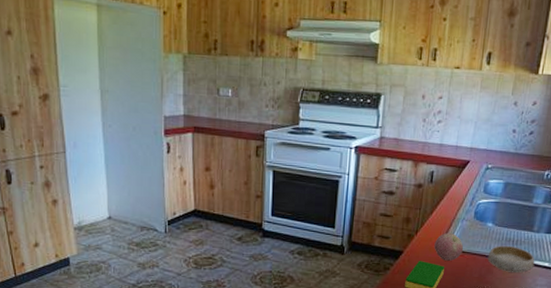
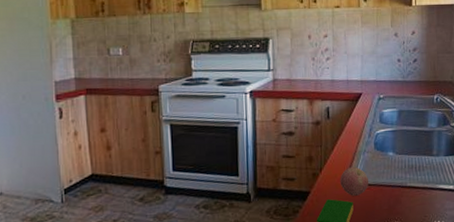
bowl: present [487,245,535,273] -> none [394,172,440,200]

